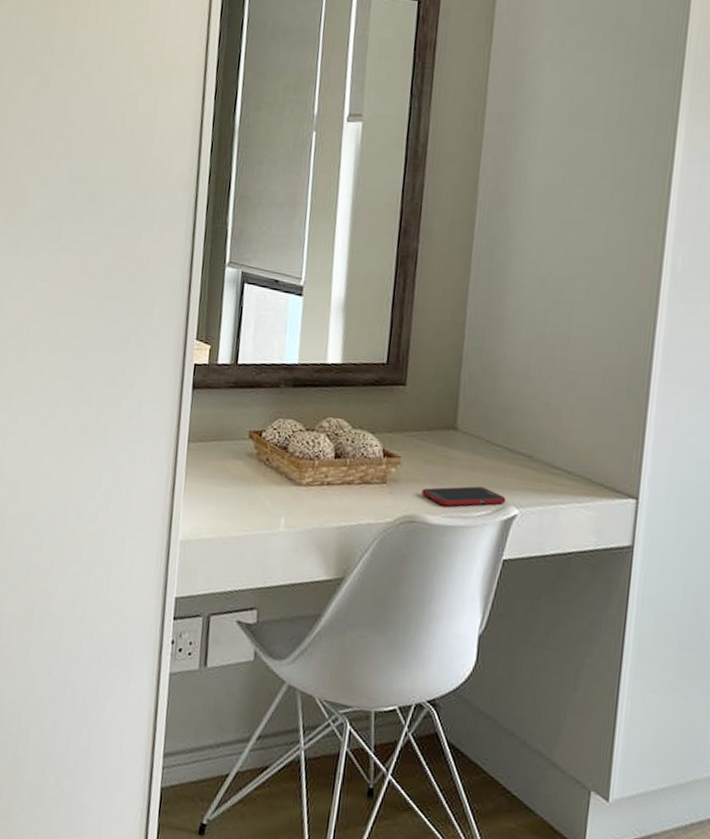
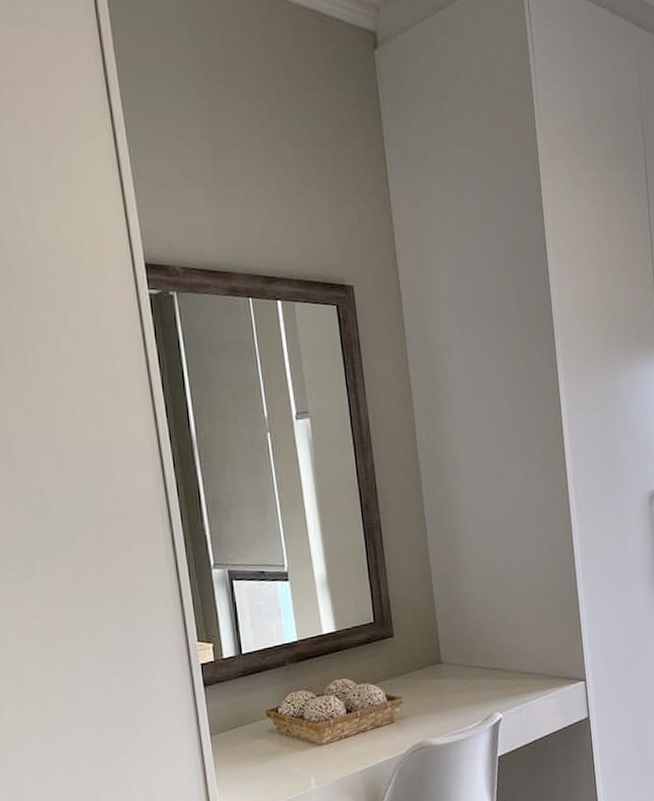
cell phone: present [422,486,506,506] -> none [424,703,491,728]

